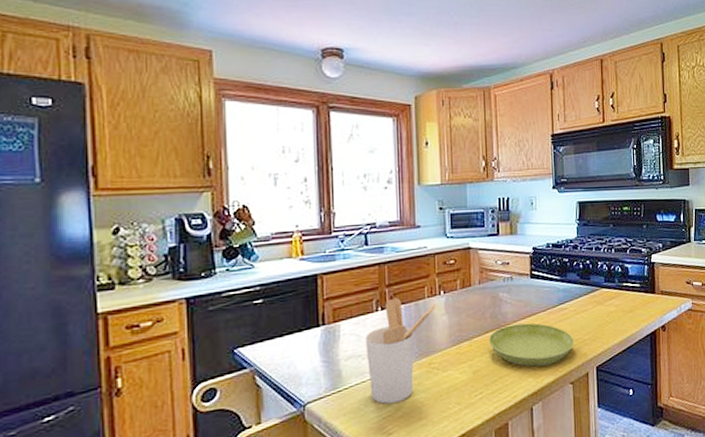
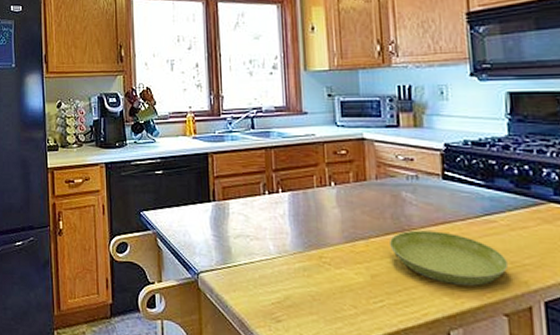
utensil holder: present [365,298,436,404] -> none [253,183,326,291]

